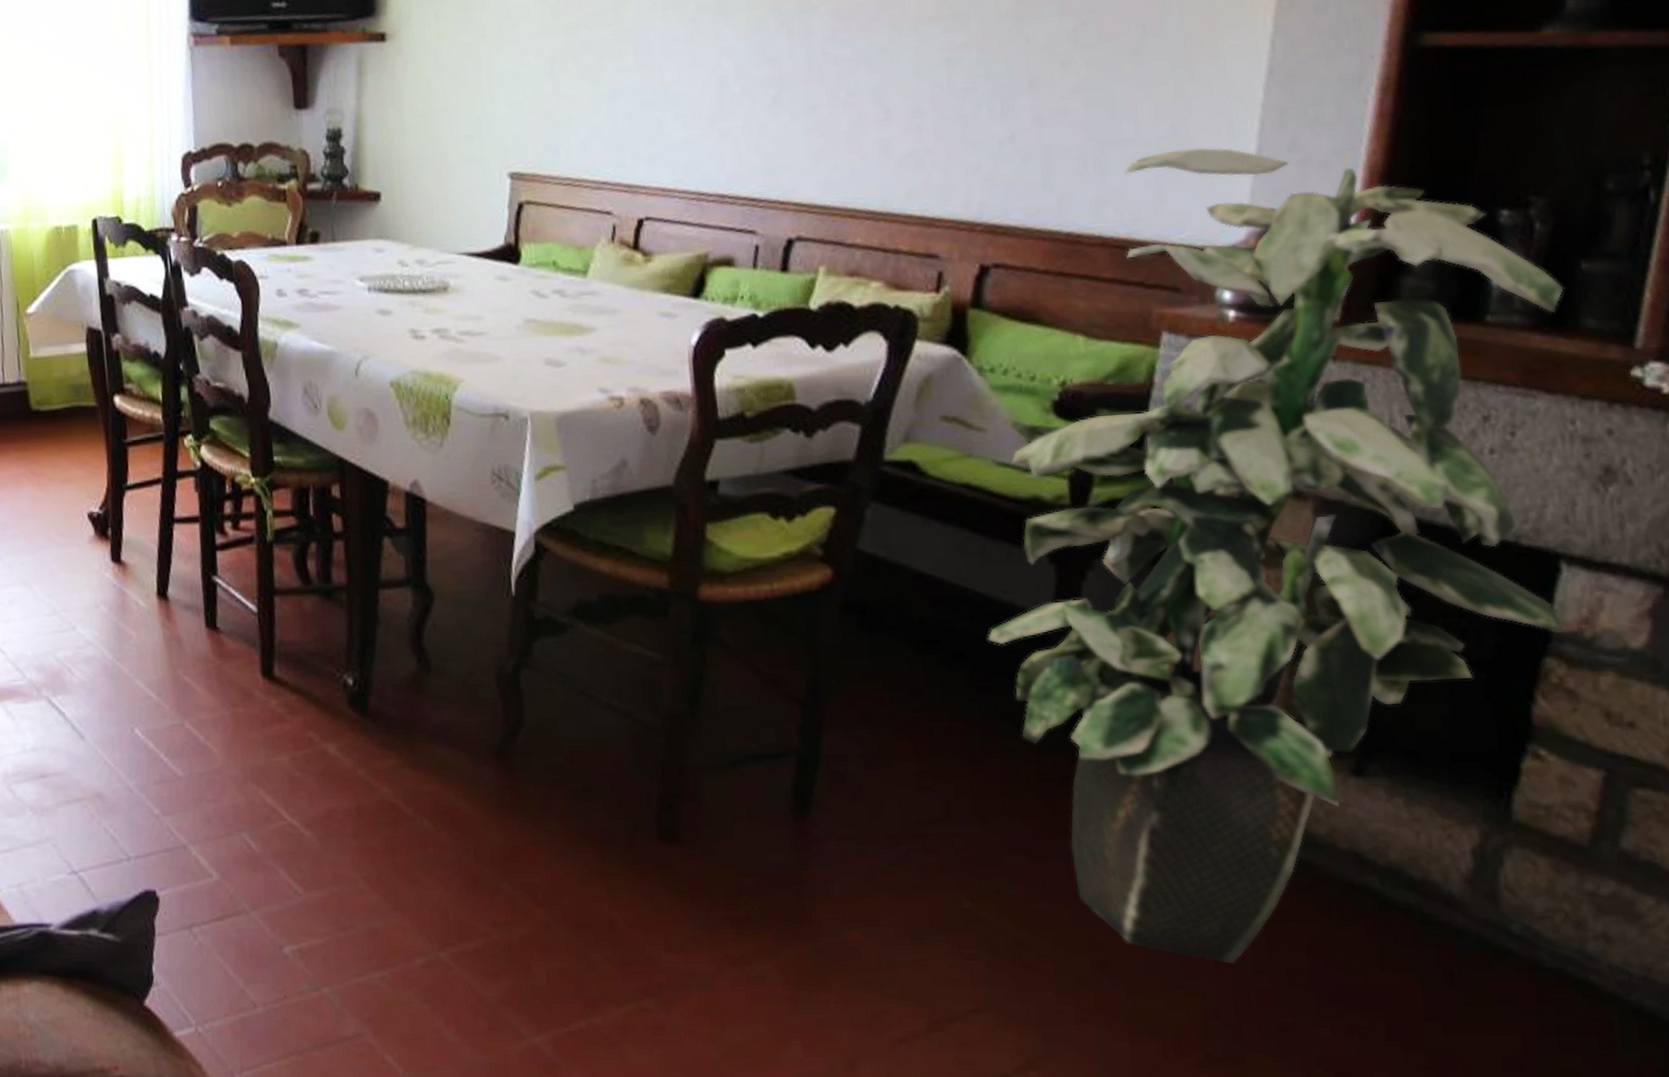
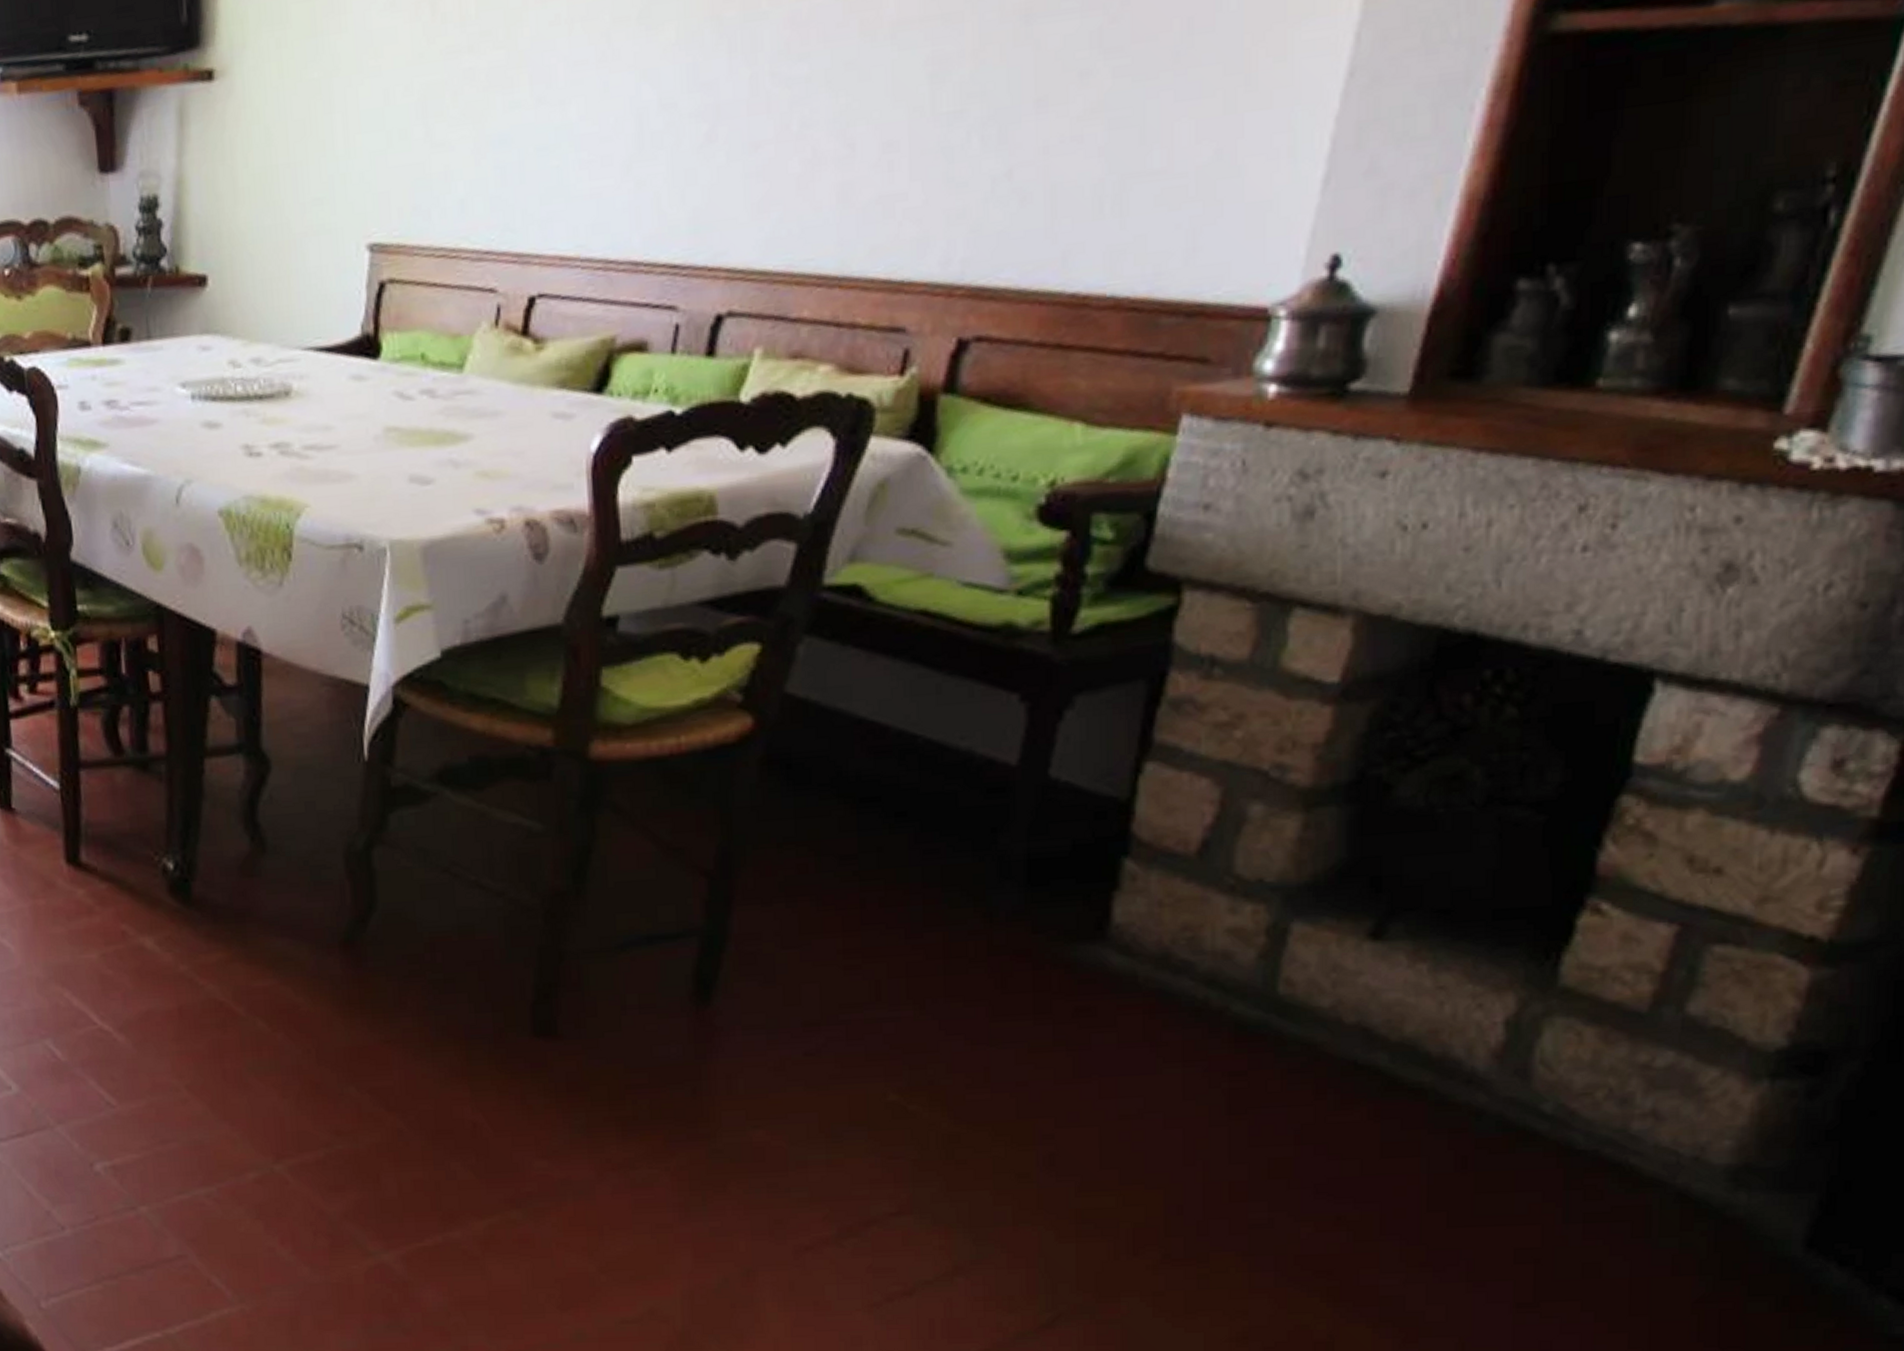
indoor plant: present [988,147,1564,964] -> none [938,176,1702,1155]

